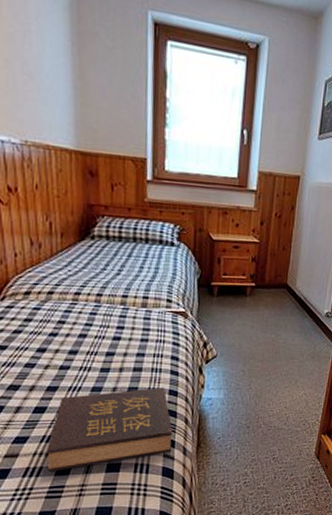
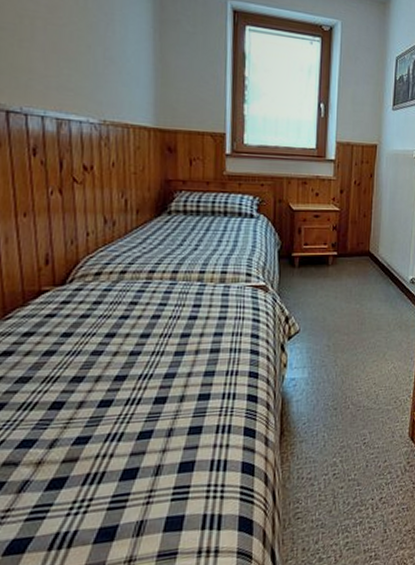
hardback book: present [47,387,173,472] -> none [111,369,253,477]

